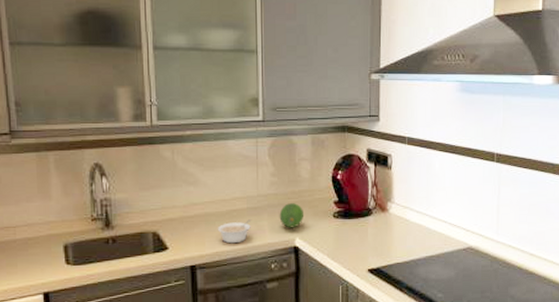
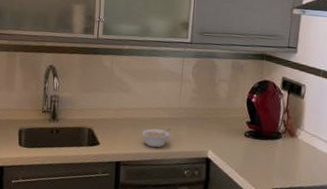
fruit: present [279,203,305,228] -> none [196,118,219,141]

